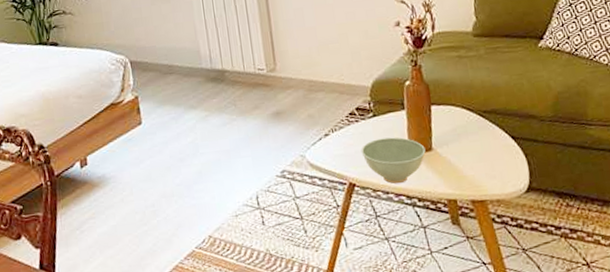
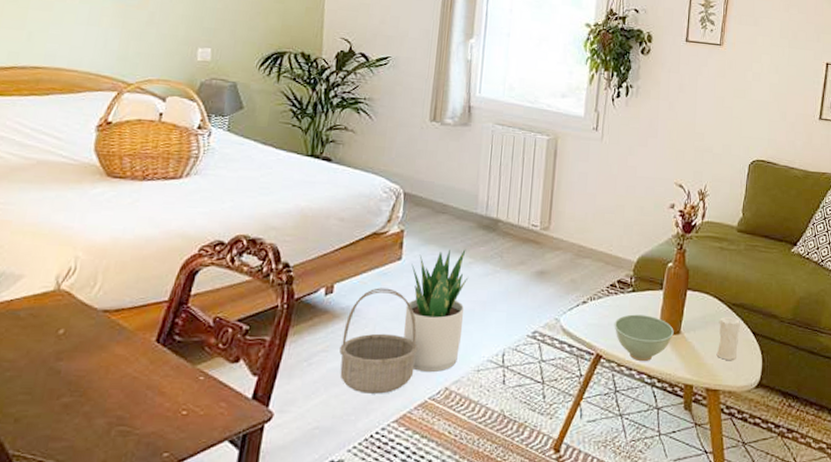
basket: none [104,152,177,251] -> present [339,288,418,394]
planter: none [152,104,214,225] -> present [404,249,469,373]
candle: none [471,124,499,170] -> present [716,316,740,361]

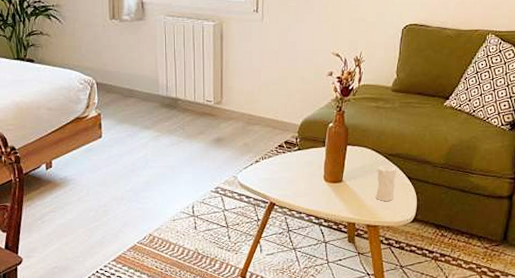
basket: present [339,288,418,394] -> none [64,161,124,241]
planter: present [404,249,469,373] -> none [110,125,158,224]
bowl: present [614,314,674,362] -> none [284,168,337,207]

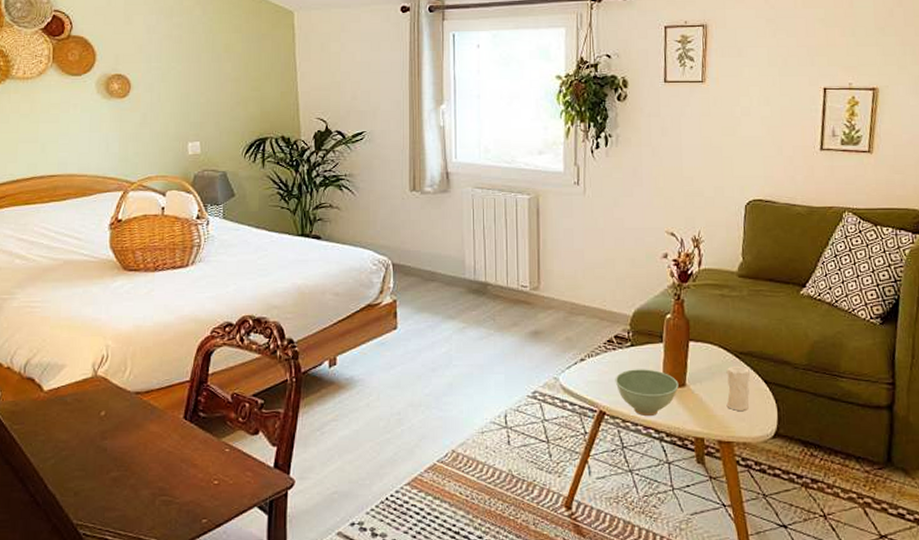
bowl: none [284,168,337,207] -> present [615,369,679,417]

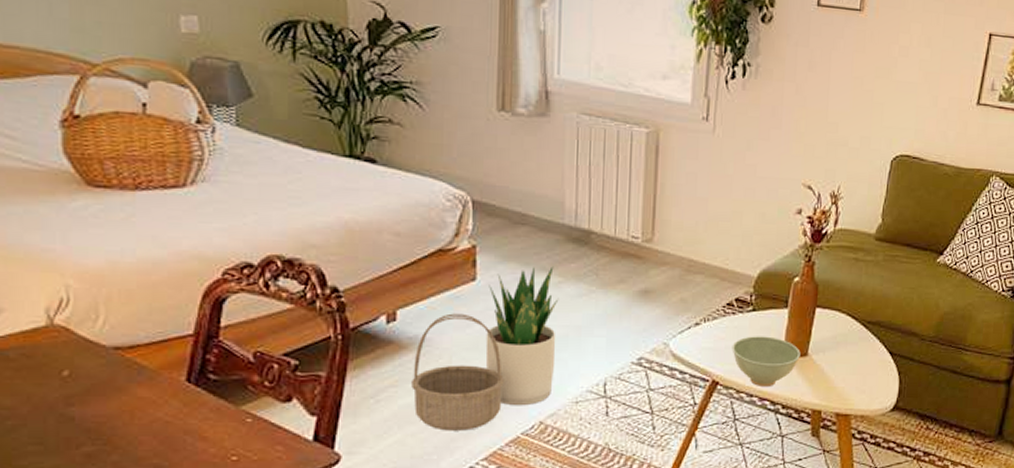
basket: none [349,357,422,459] -> present [411,313,504,431]
planter: none [406,314,464,437] -> present [485,266,559,406]
candle: present [726,365,750,412] -> none [848,335,876,384]

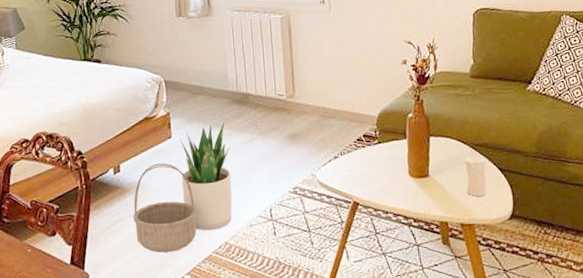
bowl: present [732,336,801,388] -> none [365,163,423,205]
candle: none [848,335,876,384] -> present [464,156,486,197]

